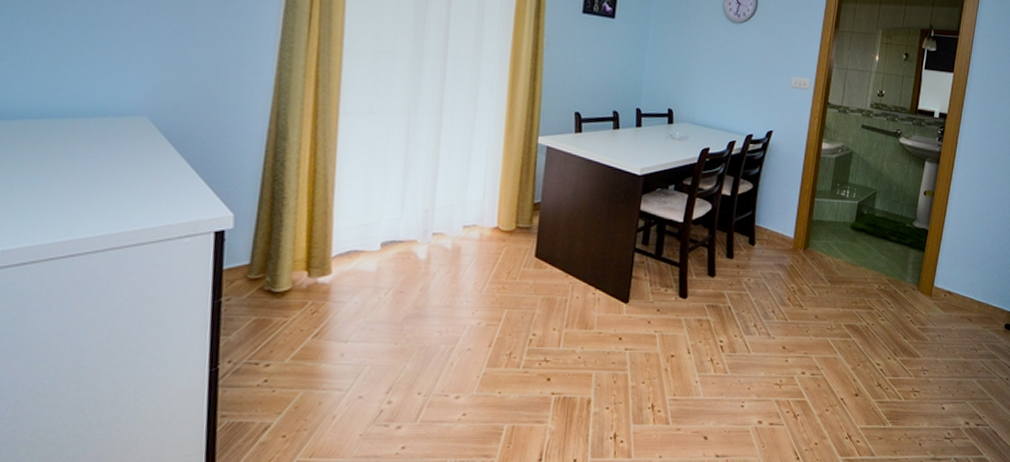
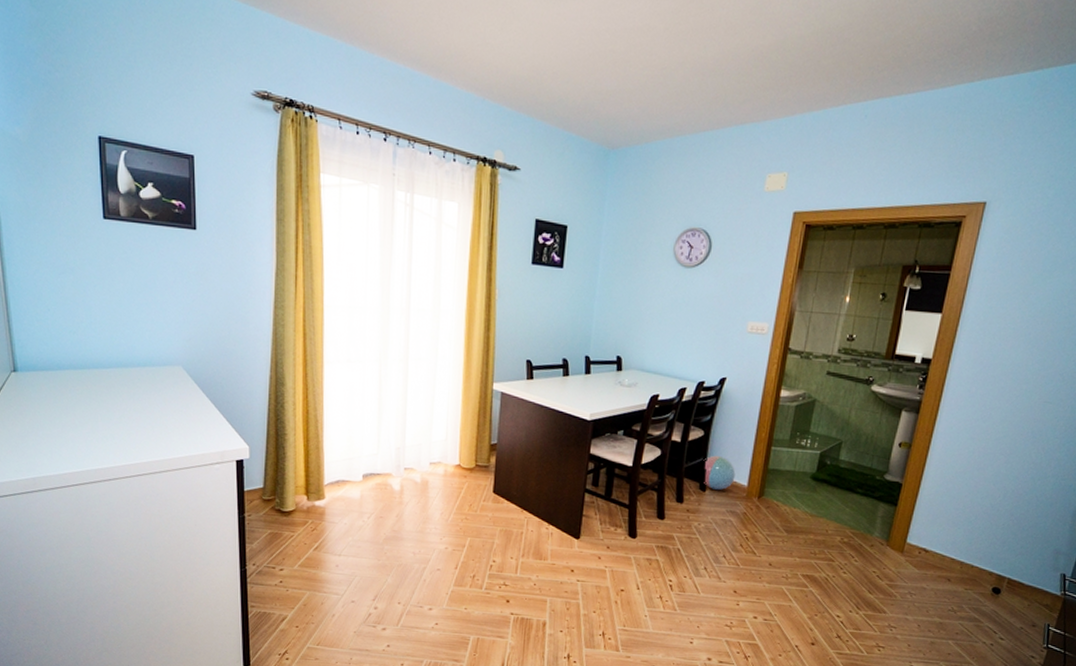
ball: none [752,208,783,243] -> present [703,455,736,490]

